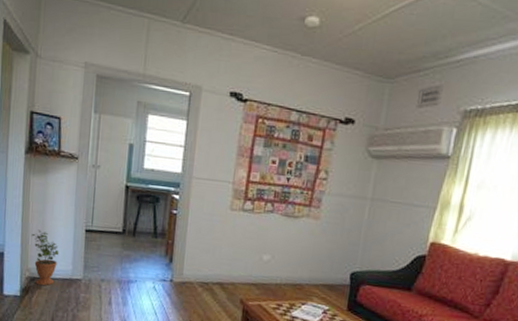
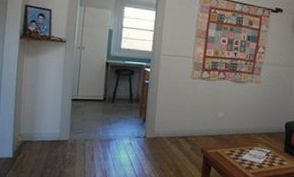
potted plant: present [31,229,59,286] -> none [23,100,49,148]

